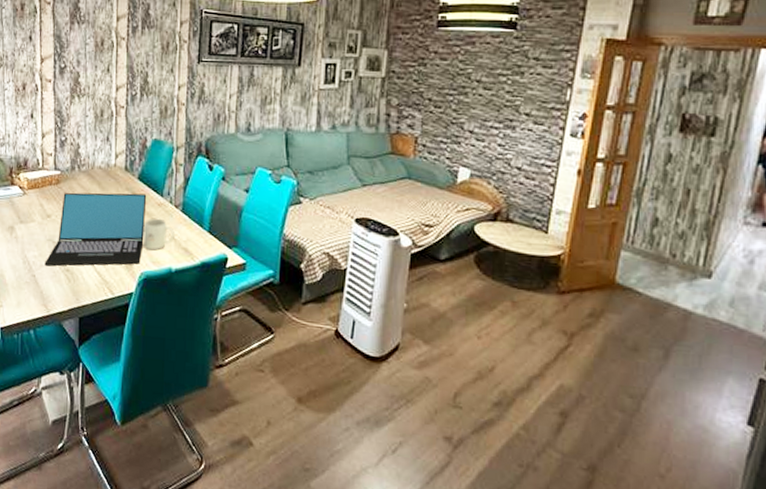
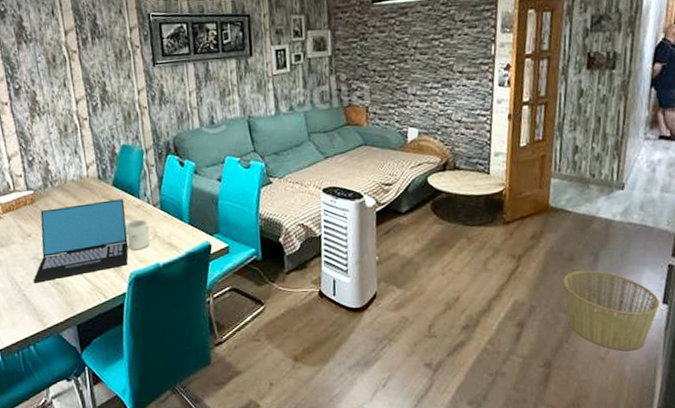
basket: none [622,363,743,476] -> present [563,269,660,352]

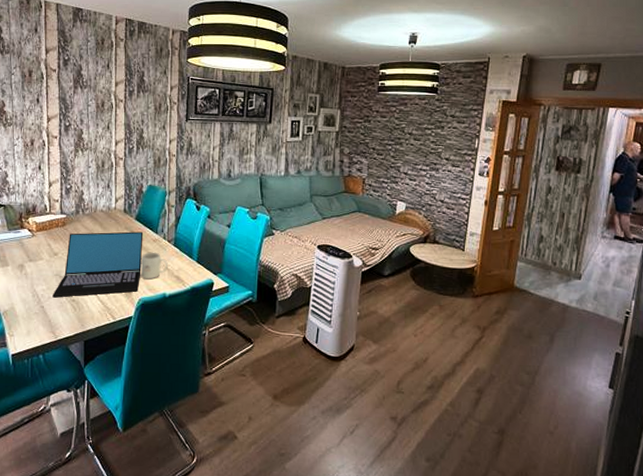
basket: present [563,269,660,352] -> none [521,347,606,429]

